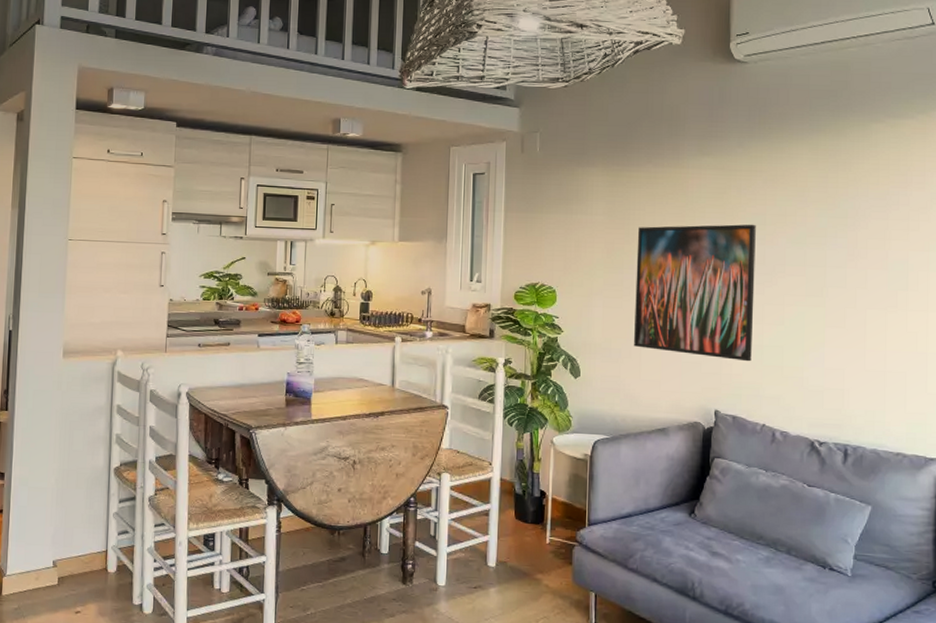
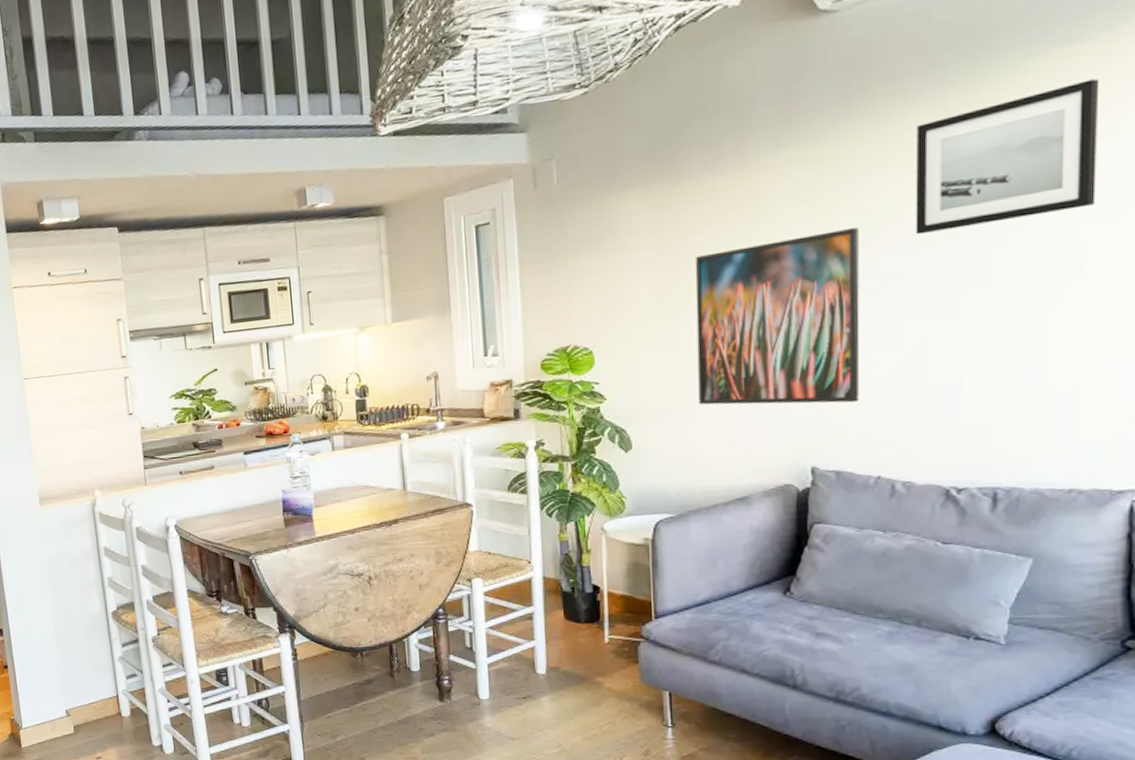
wall art: none [795,145,918,238] -> present [915,78,1100,235]

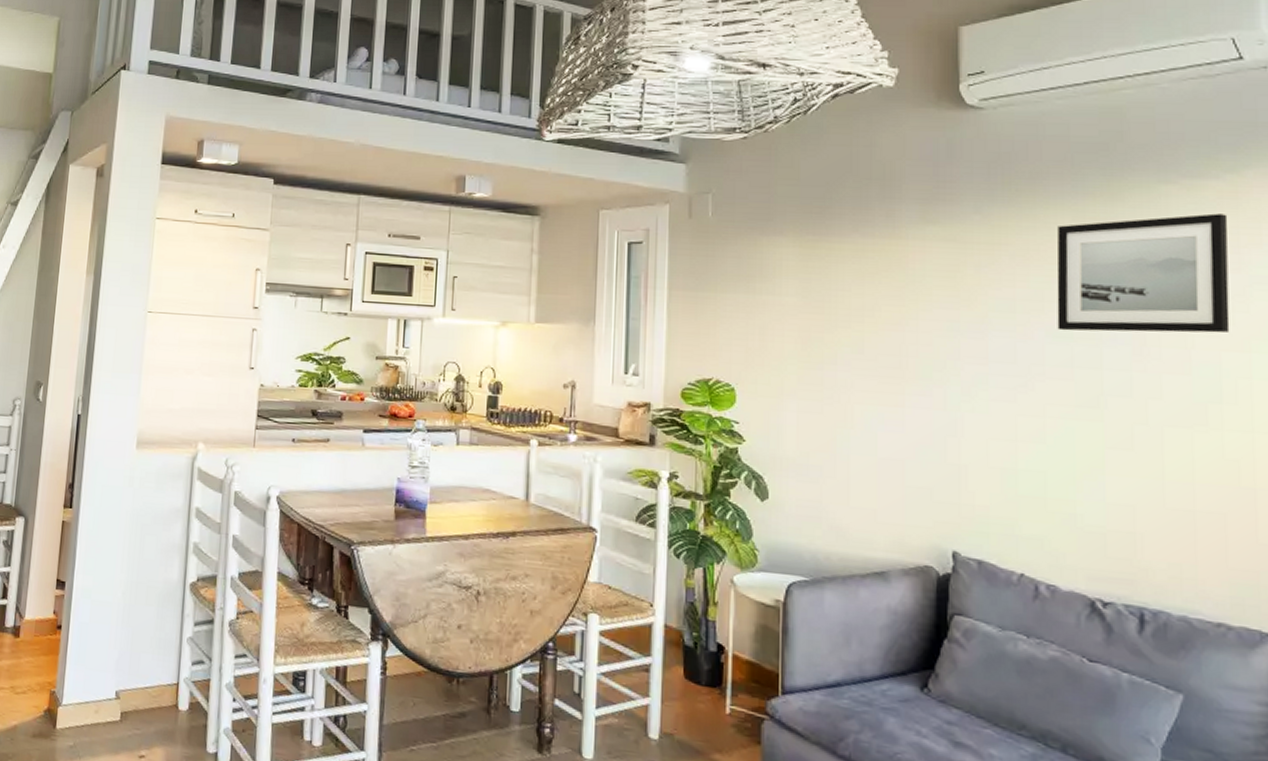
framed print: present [694,226,860,405] -> none [840,311,1003,490]

